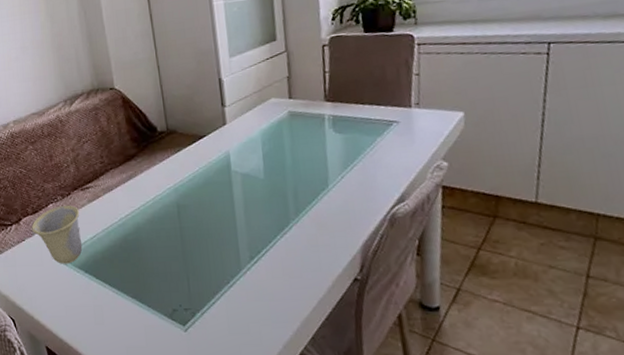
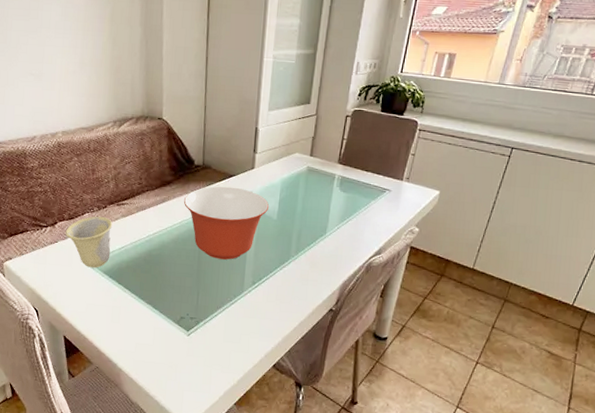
mixing bowl: none [152,149,253,235] -> present [183,186,270,260]

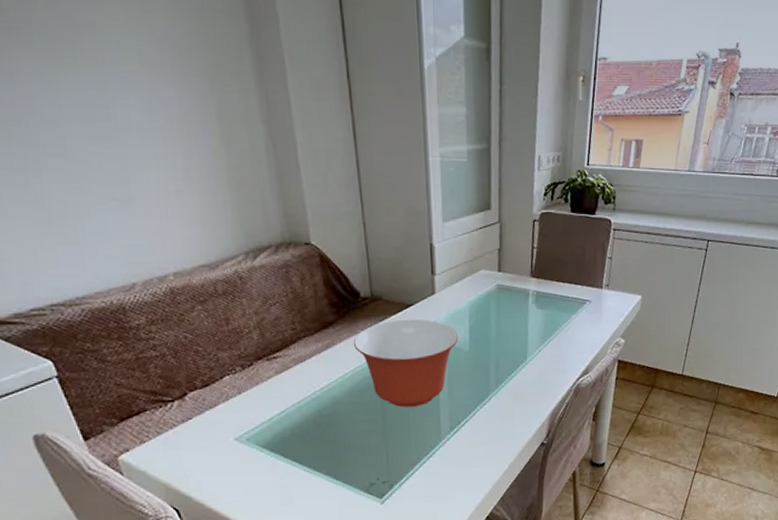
cup: present [66,216,113,268] -> none [201,377,268,444]

